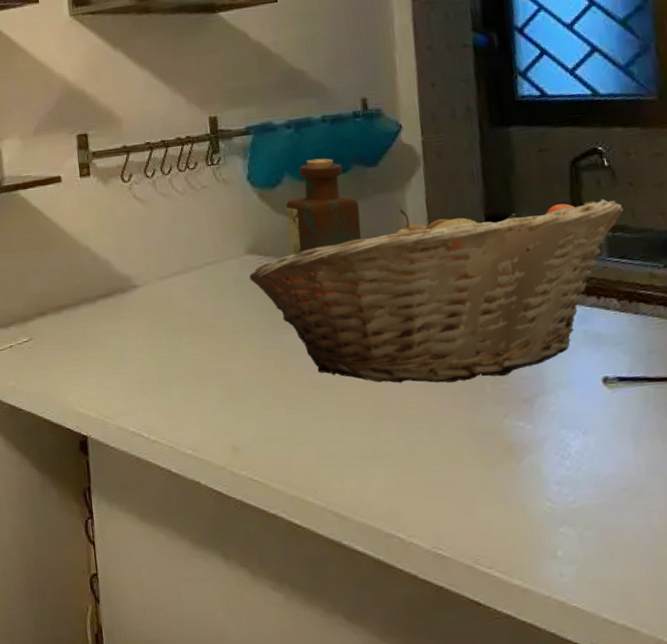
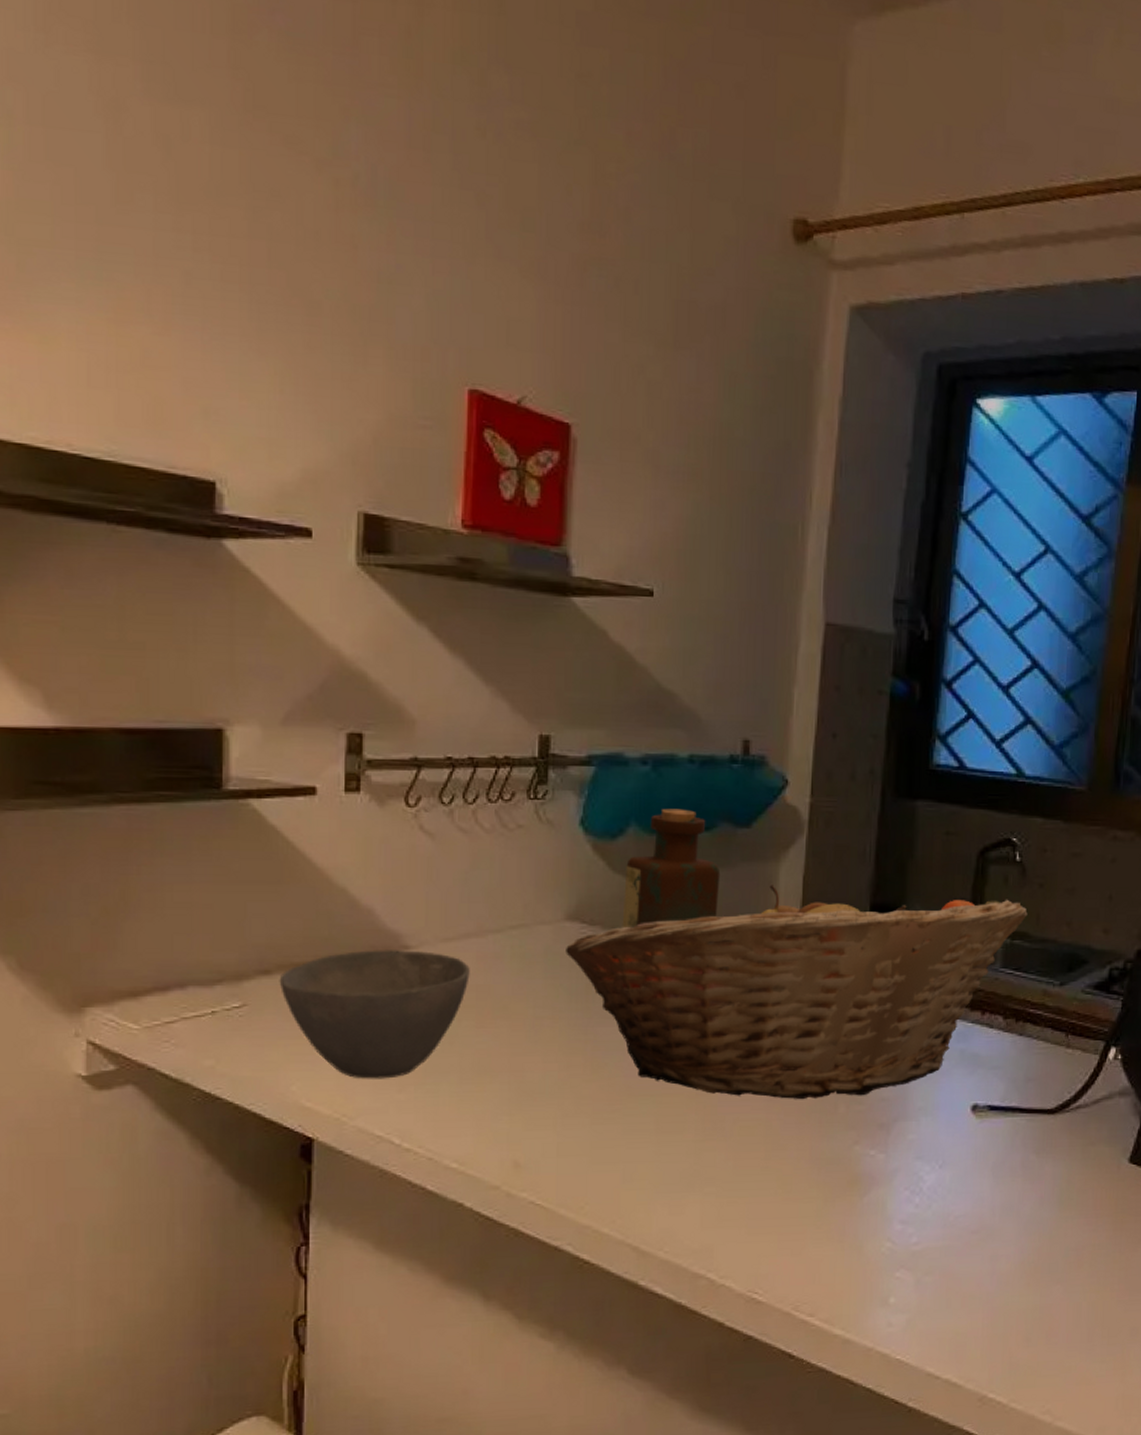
bowl: none [51,288,183,389] -> present [279,950,470,1079]

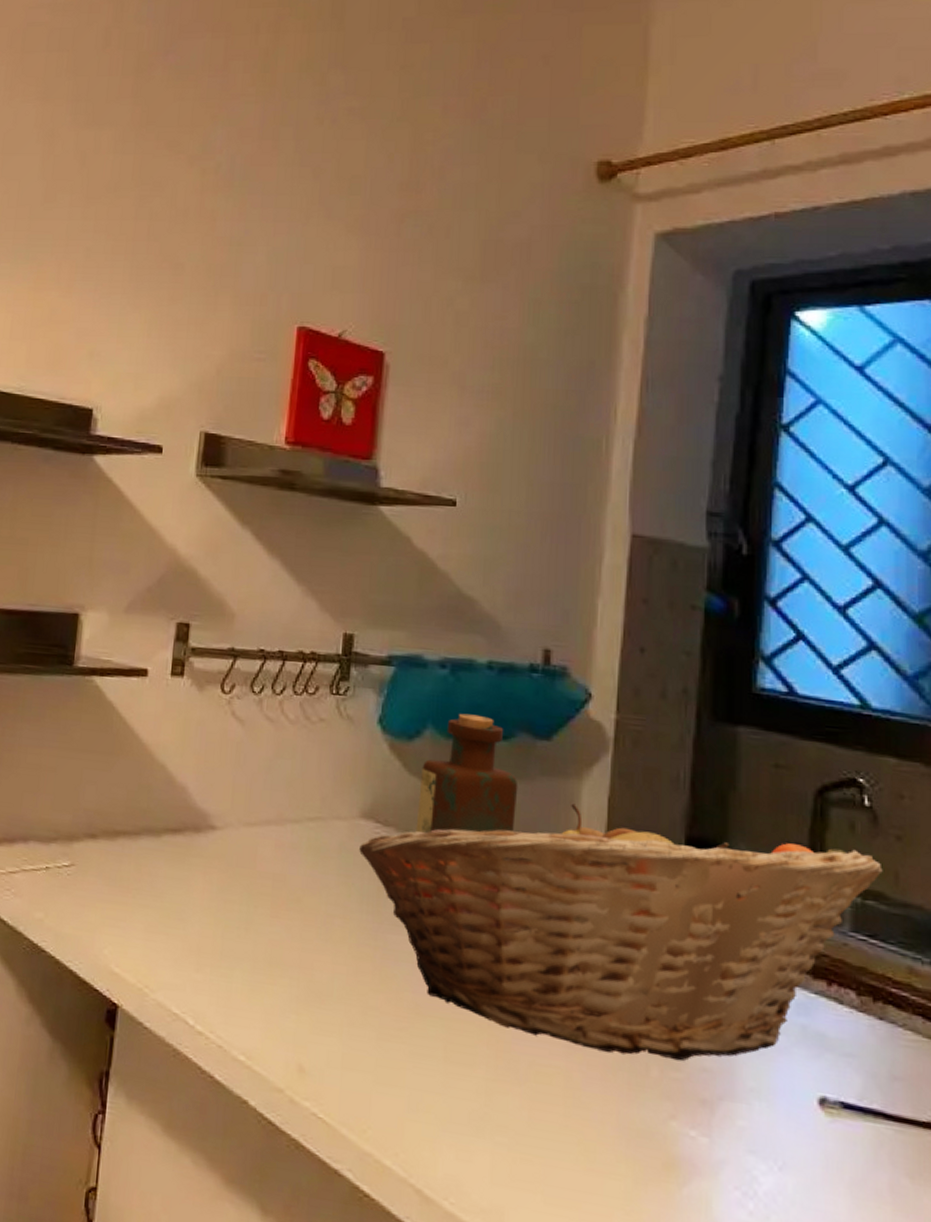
bowl: present [279,950,470,1079] -> none [102,825,268,956]

